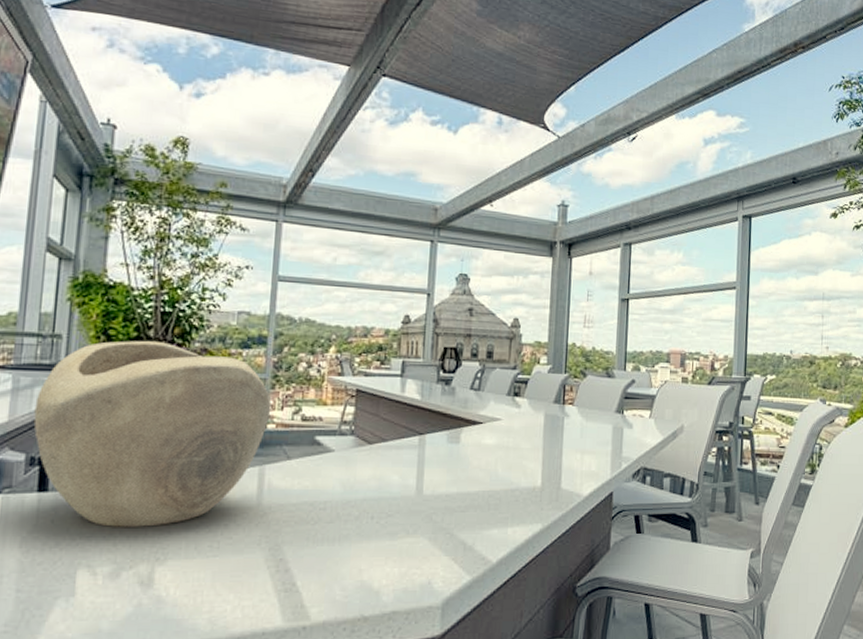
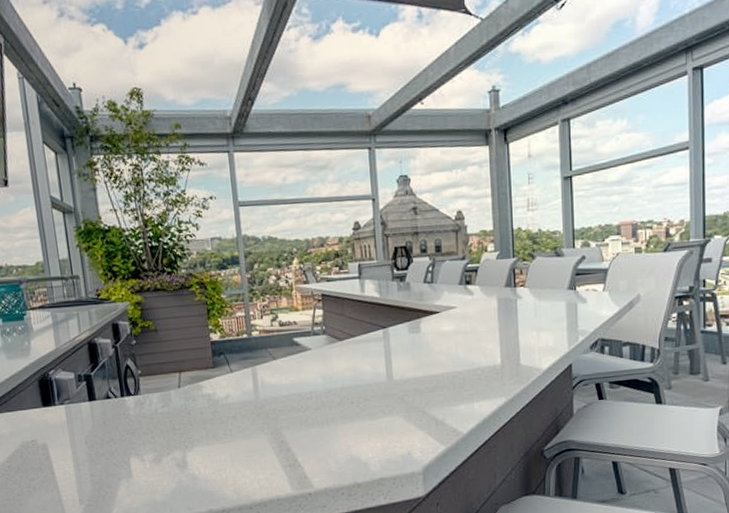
decorative bowl: present [33,340,272,527] -> none [71,272,253,424]

